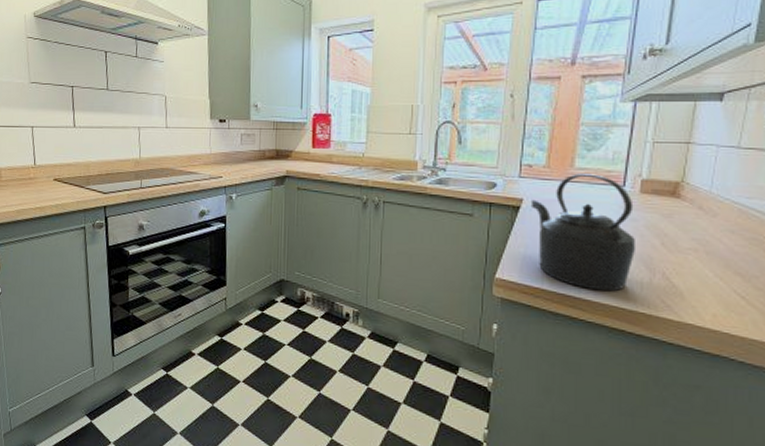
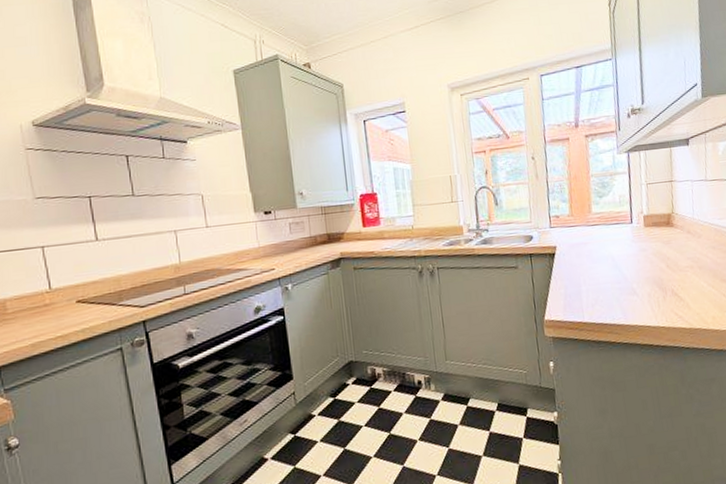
kettle: present [530,173,635,292] -> none [562,216,649,315]

